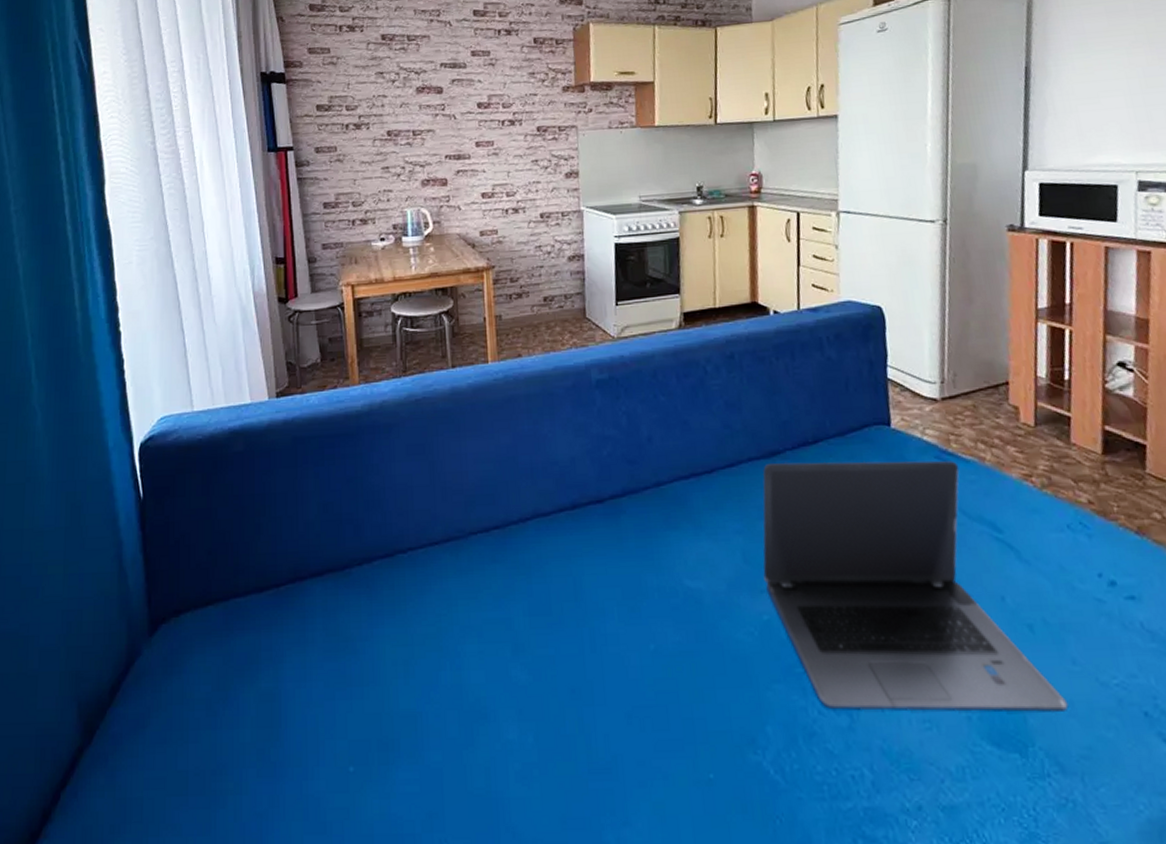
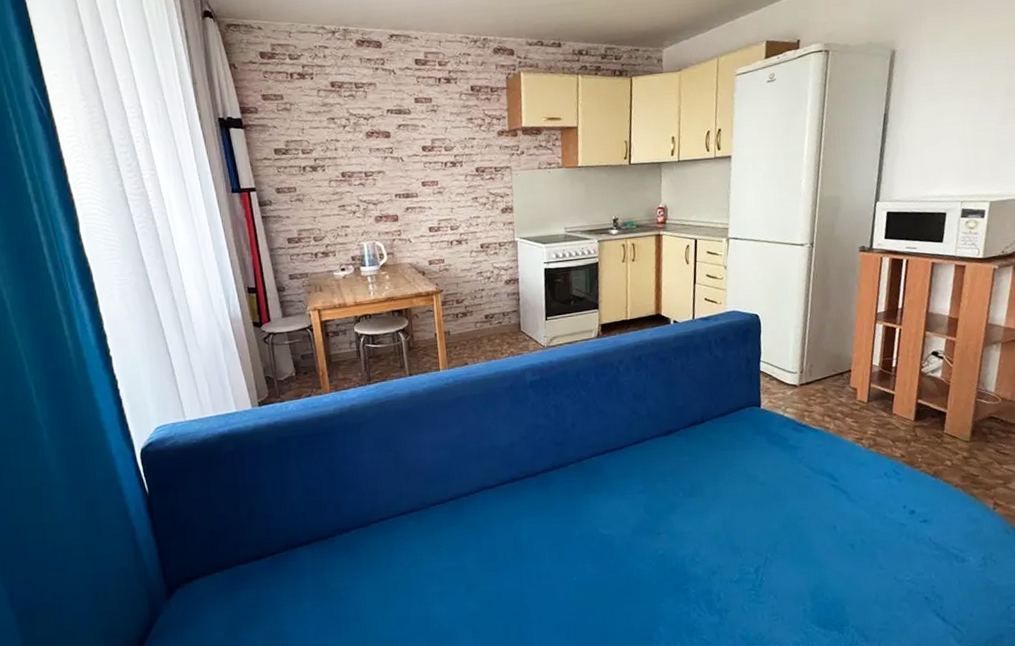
laptop computer: present [763,460,1069,712] -> none [660,431,874,612]

